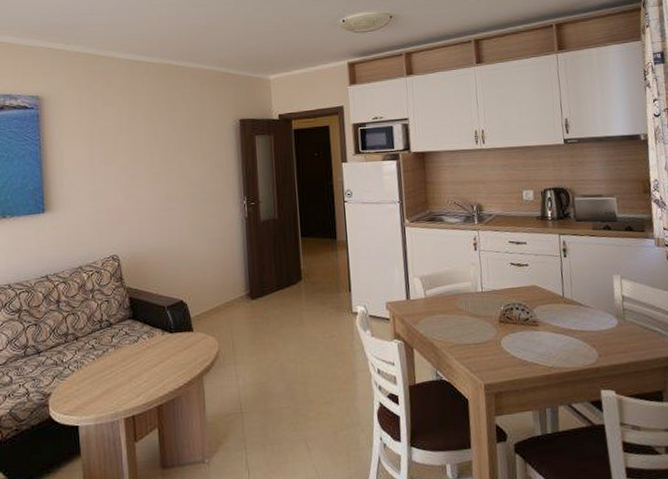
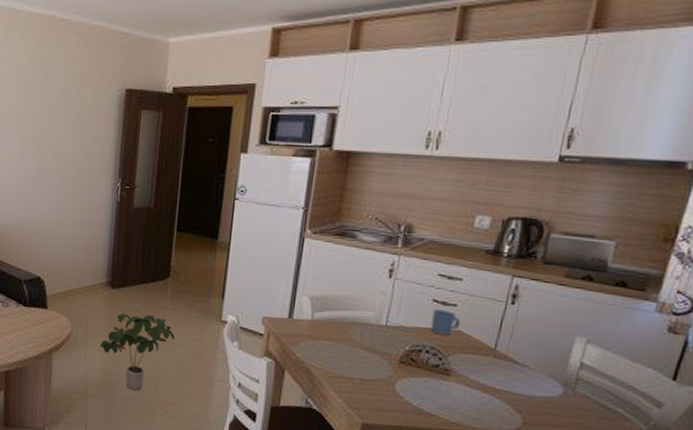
potted plant: none [247,319,316,399] -> present [99,313,175,391]
mug: none [512,270,535,292] -> present [431,309,461,336]

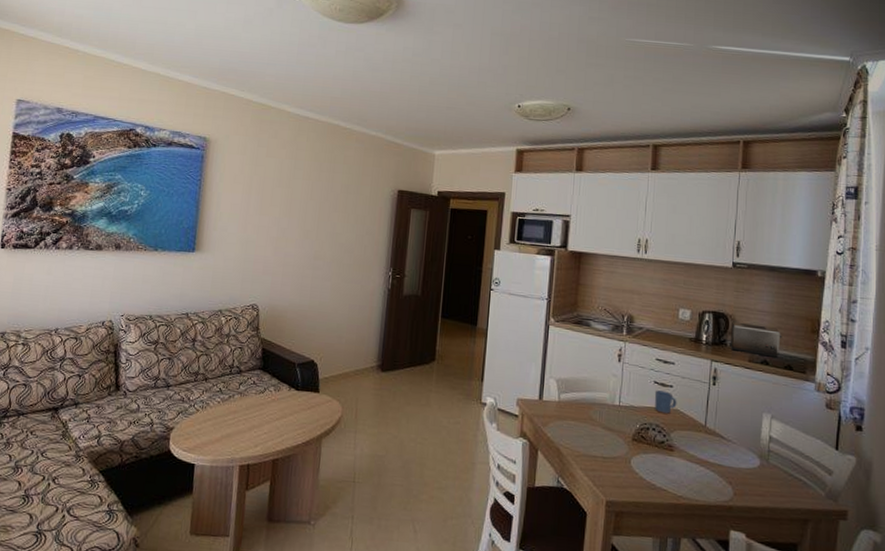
potted plant: present [99,313,175,391] -> none [368,396,440,477]

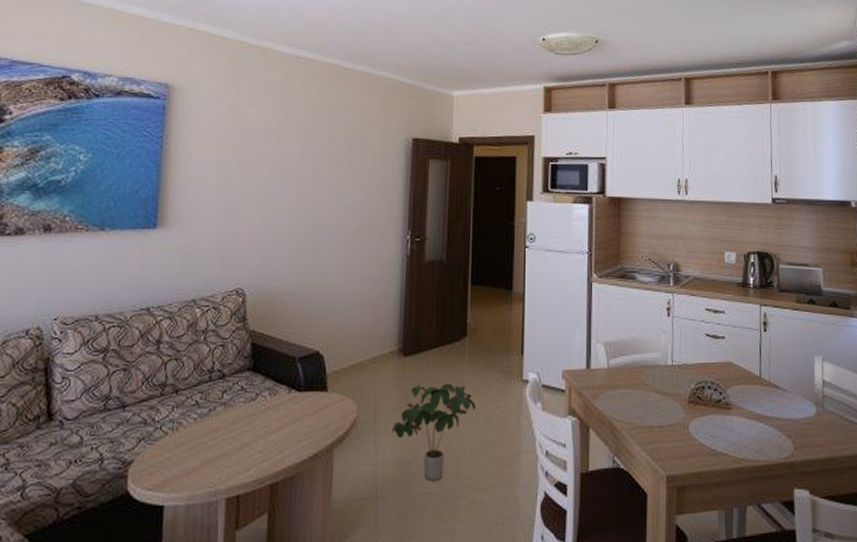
potted plant: none [368,396,440,477] -> present [391,384,476,482]
mug: present [654,390,677,414] -> none [707,344,731,368]

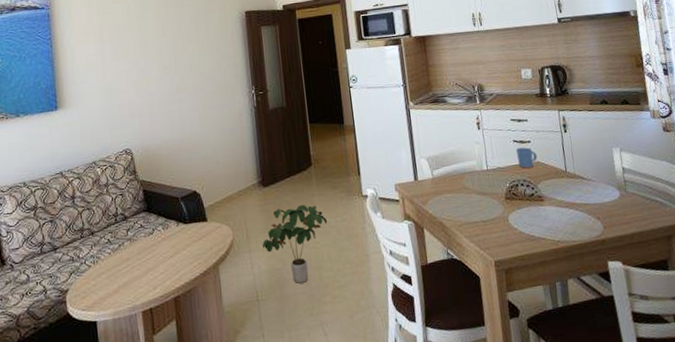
mug: none [707,344,731,368] -> present [515,147,538,169]
toaster: present [775,261,825,295] -> none [568,68,615,98]

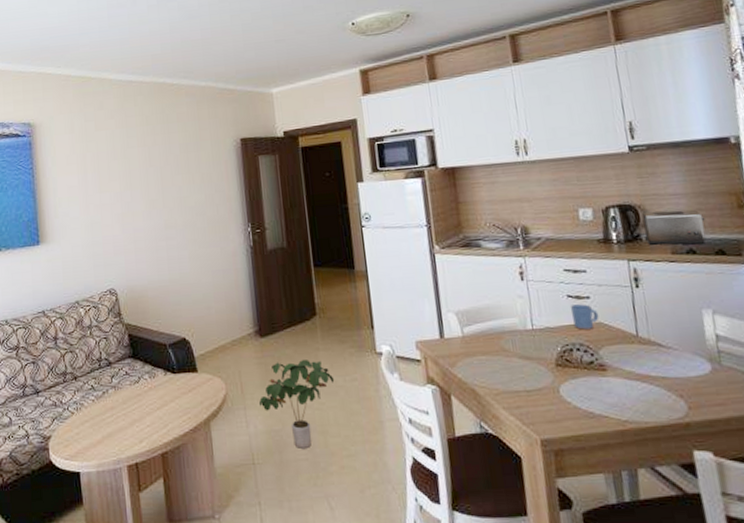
toaster: none [568,68,615,98] -> present [642,209,706,245]

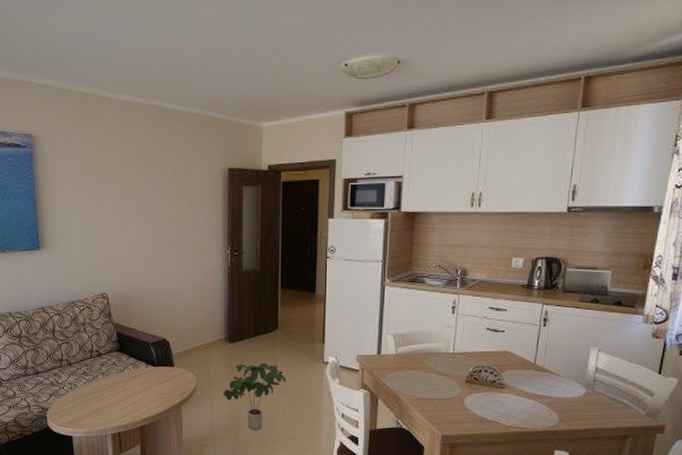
mug: present [570,304,599,330] -> none [486,336,509,356]

